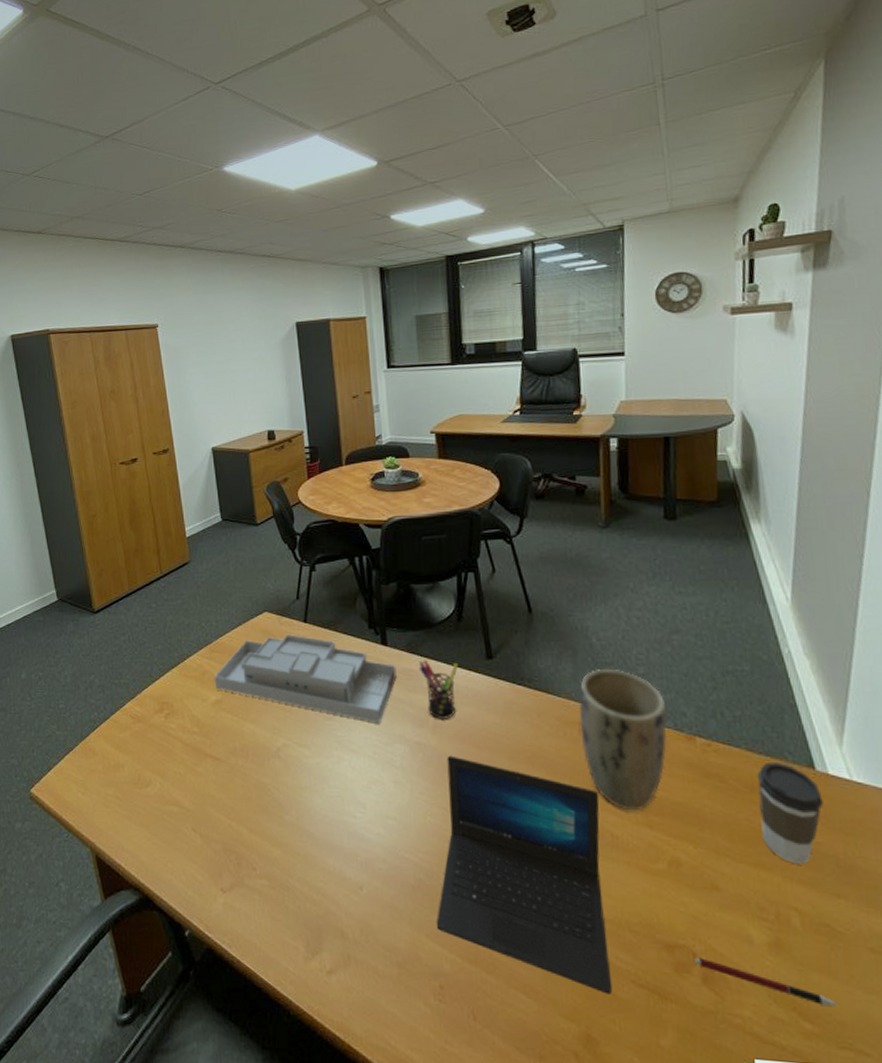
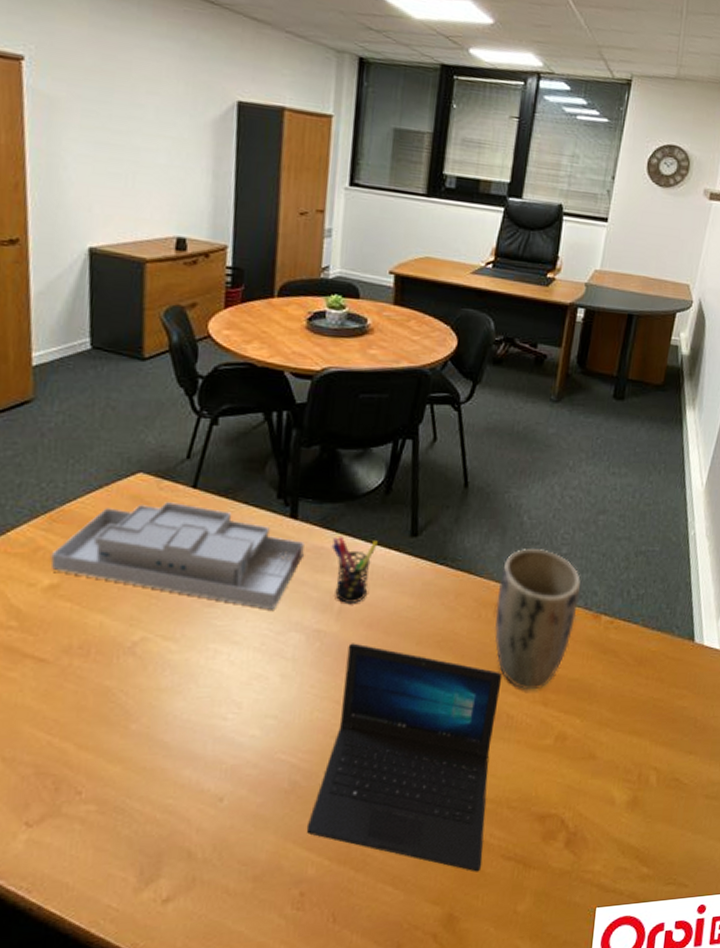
pen: present [695,957,838,1006] -> none [562,823,672,850]
coffee cup: present [757,761,823,865] -> none [640,636,695,728]

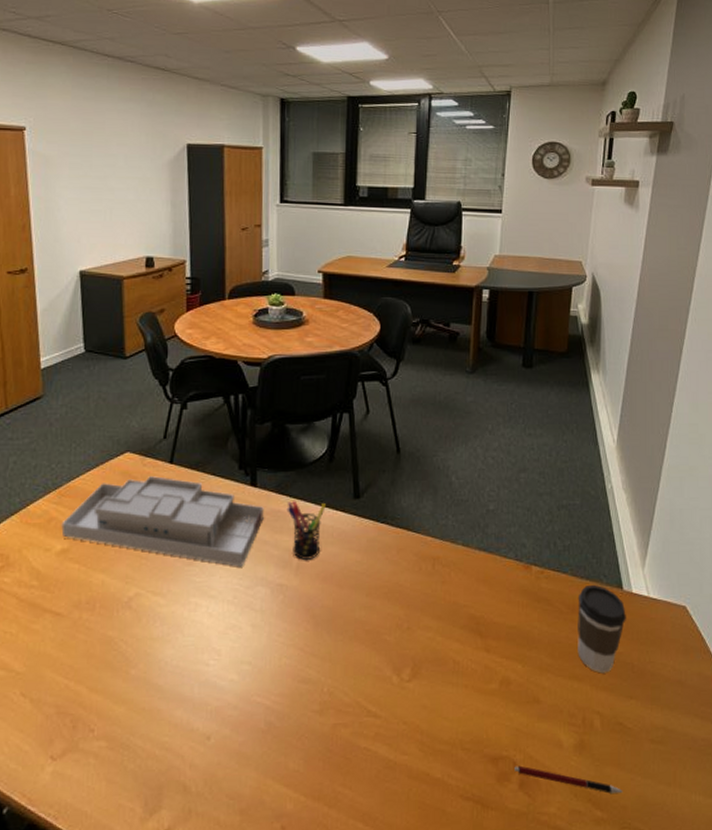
laptop: present [306,643,503,872] -> none [283,595,446,811]
plant pot: present [494,549,581,691] -> none [434,506,510,638]
pen: none [562,823,672,850] -> present [514,765,623,794]
coffee cup: none [640,636,695,728] -> present [578,584,626,674]

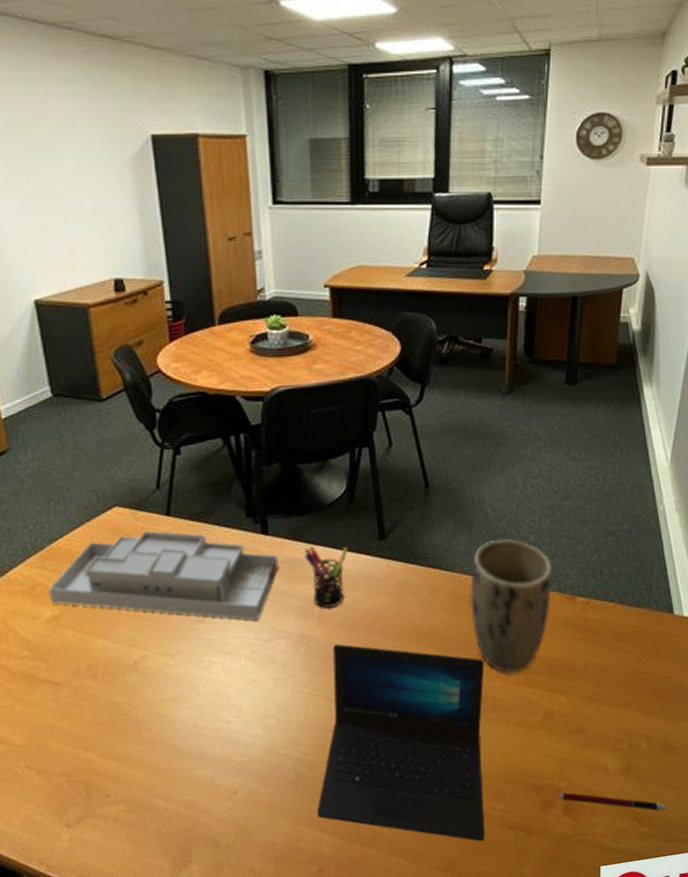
laptop: none [283,595,446,811] -> present [316,644,485,842]
plant pot: none [434,506,510,638] -> present [470,539,553,674]
coffee cup: present [578,584,626,674] -> none [625,610,677,699]

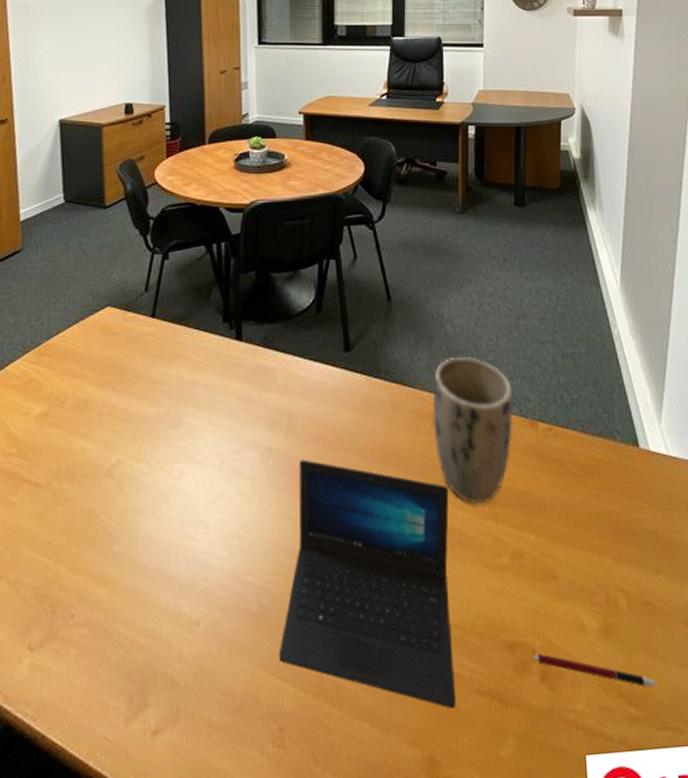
desk organizer: present [48,530,279,621] -> none [40,332,250,429]
pen holder: present [304,546,348,608] -> none [274,354,315,420]

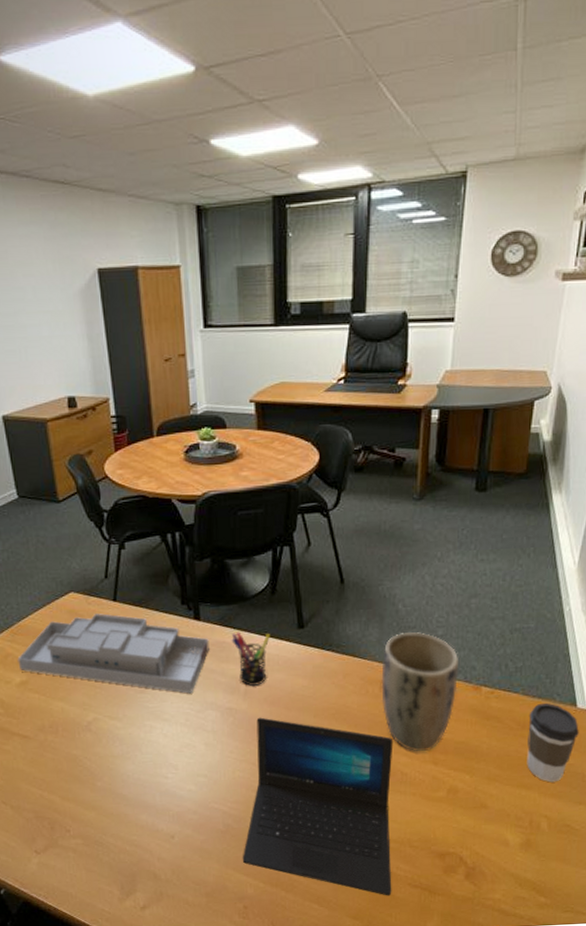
desk organizer: none [40,332,250,429] -> present [17,613,209,694]
pen holder: none [274,354,315,420] -> present [231,631,270,686]
pen: present [534,653,658,686] -> none [461,860,567,884]
coffee cup: none [590,442,646,544] -> present [527,702,579,783]

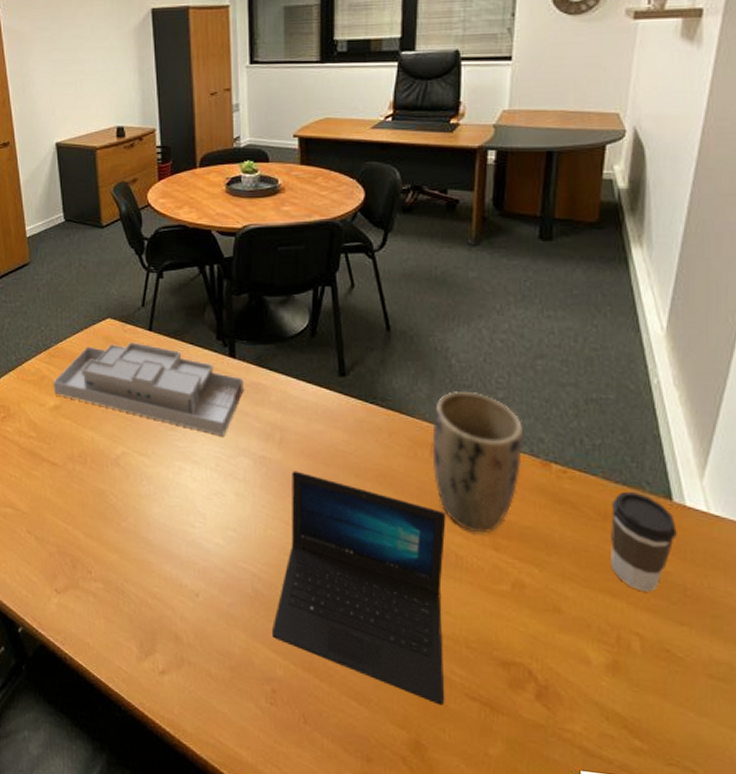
pen holder: present [231,631,270,686] -> none [267,373,309,435]

